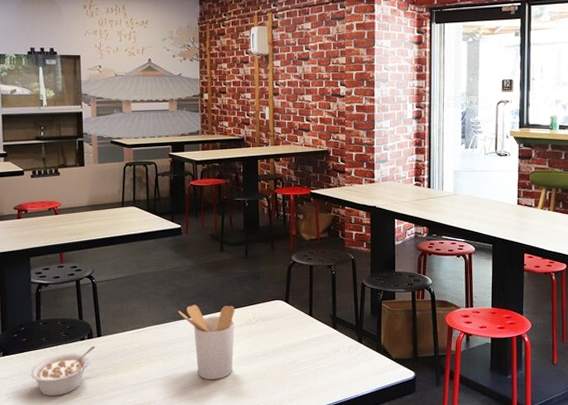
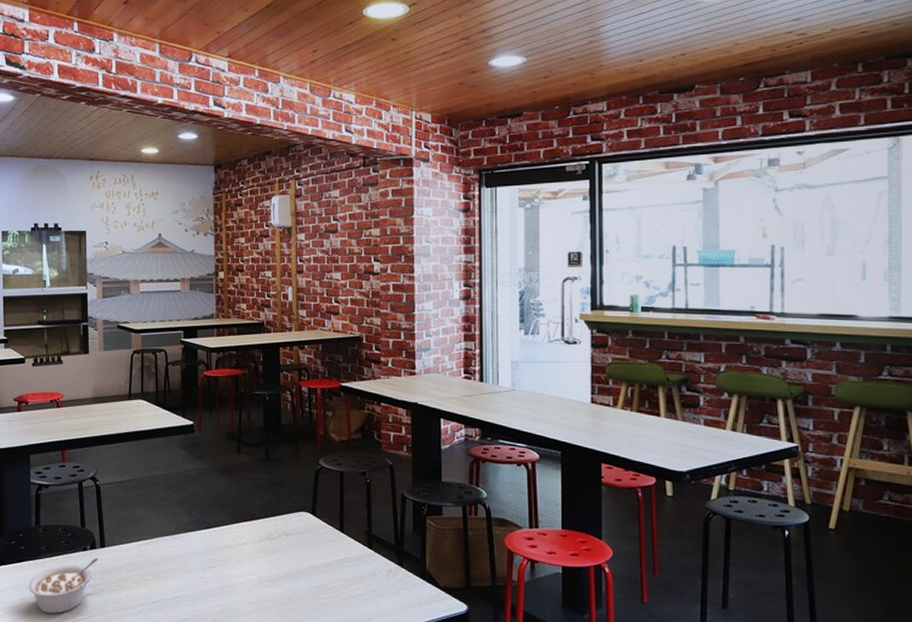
utensil holder: present [178,305,235,380] -> none [190,514,254,603]

